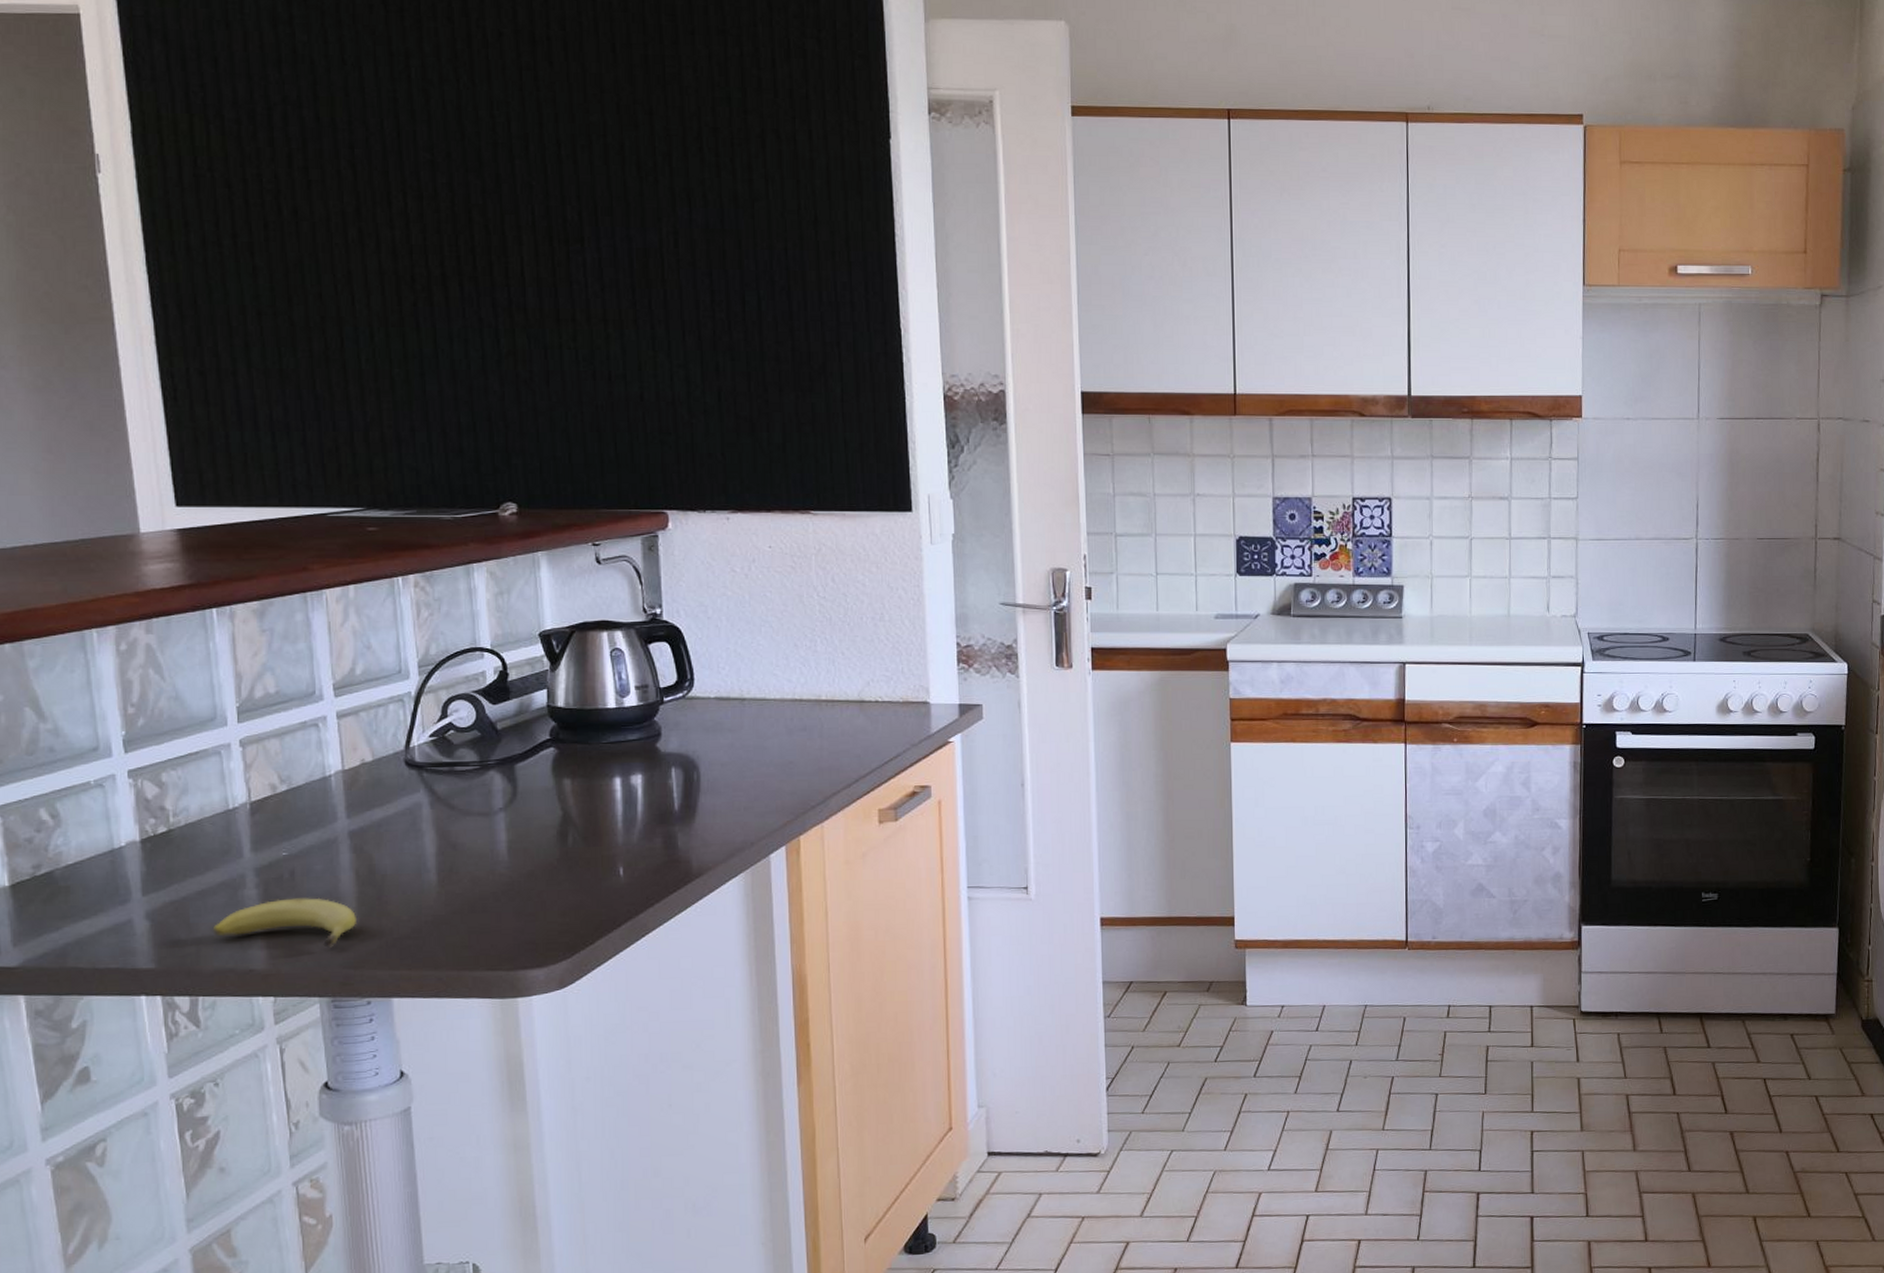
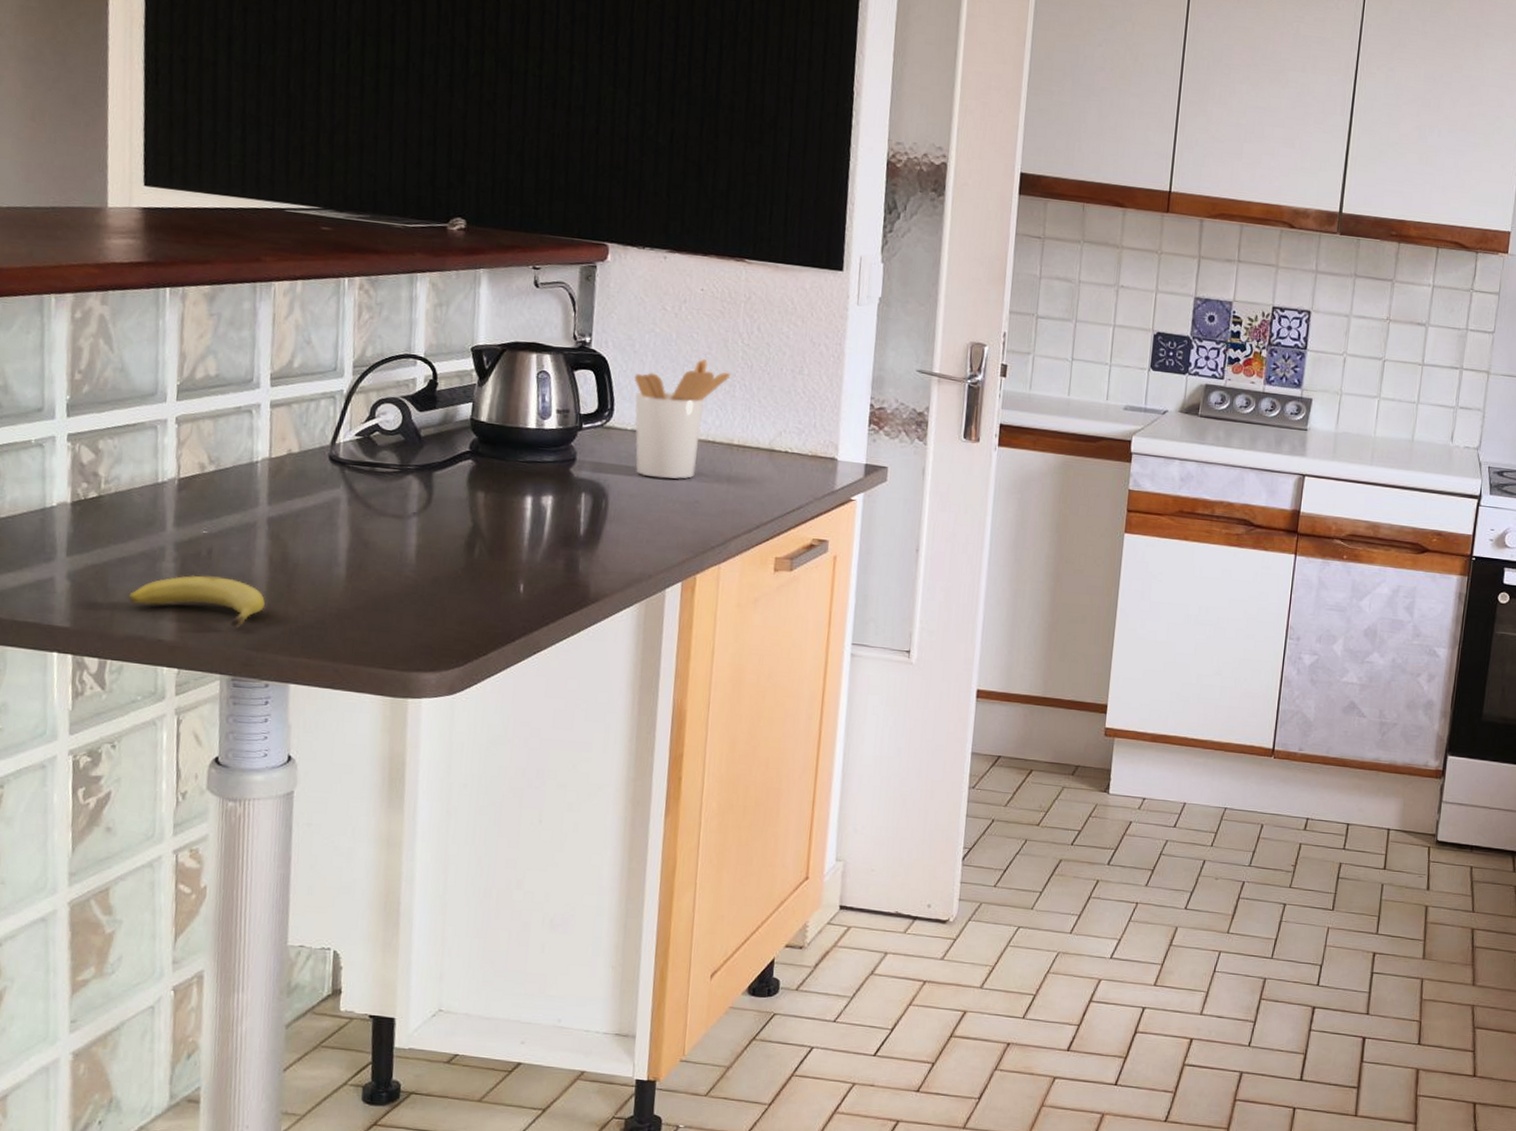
utensil holder: none [710,617,810,743] -> present [634,359,731,479]

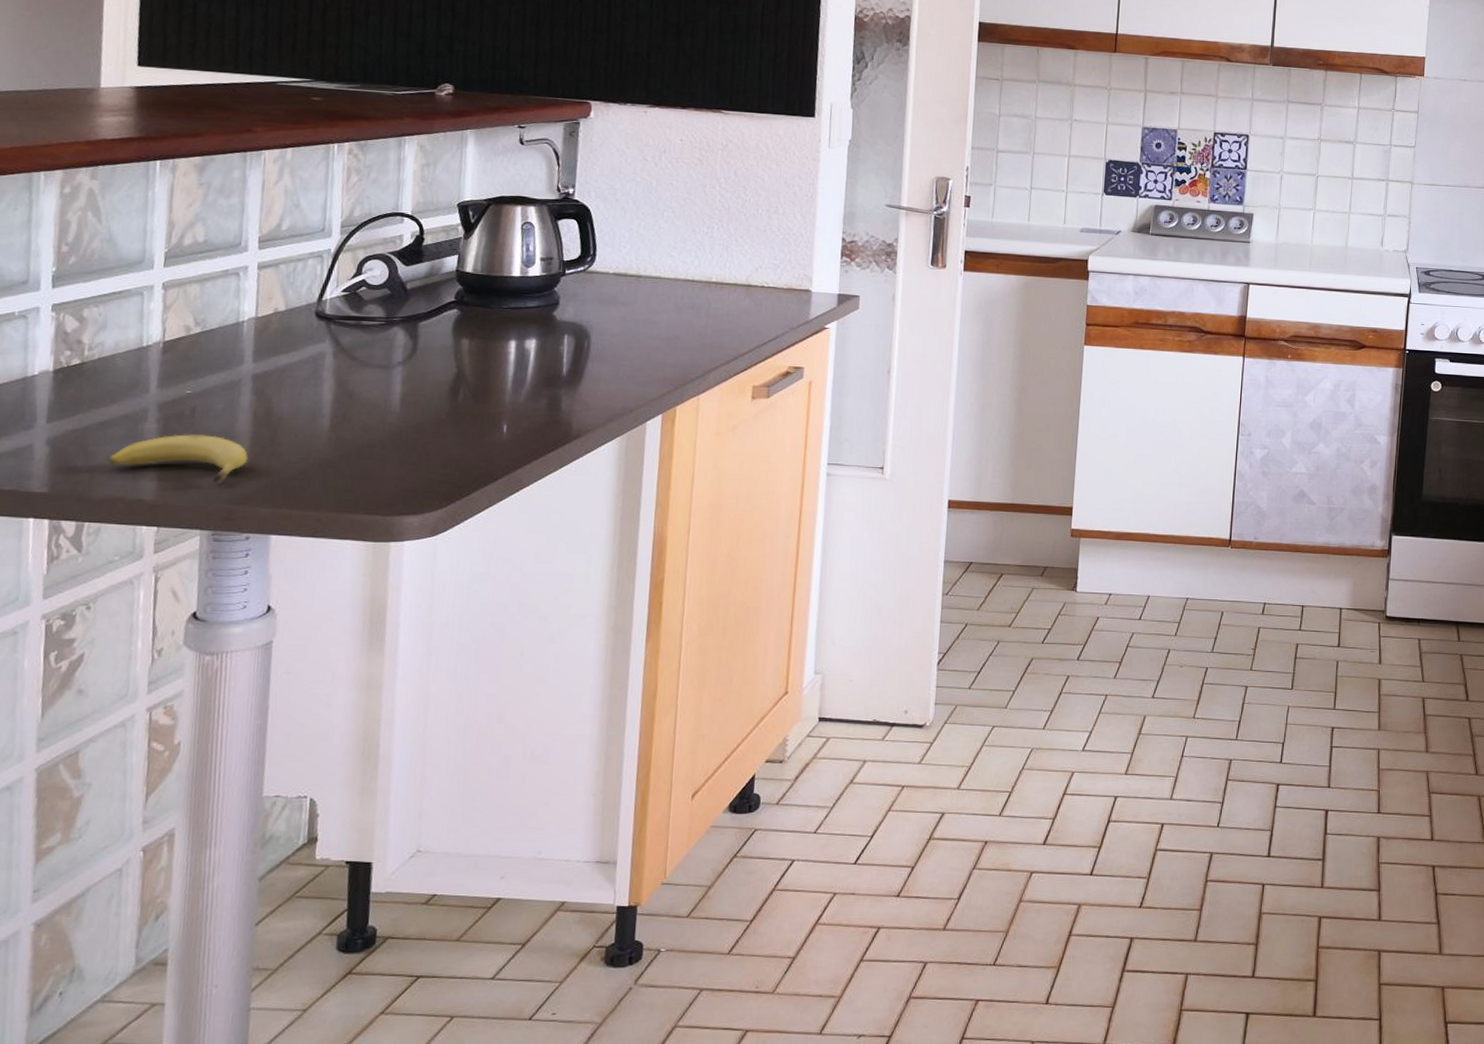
utensil holder: present [634,359,731,479] -> none [615,204,709,318]

